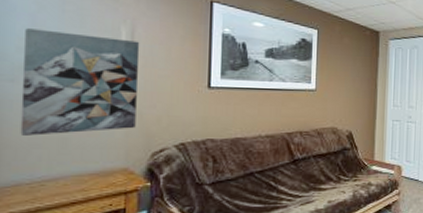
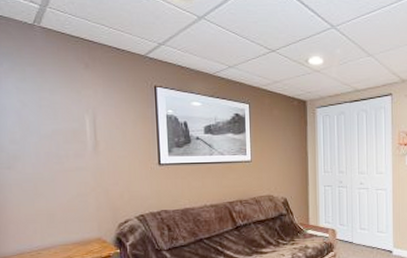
wall art: present [20,28,140,136] -> none [14,123,104,213]

